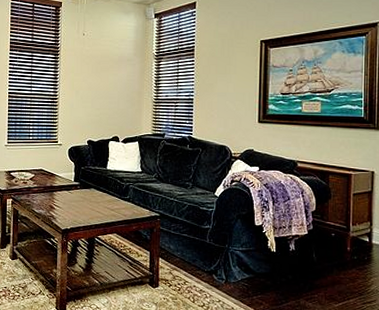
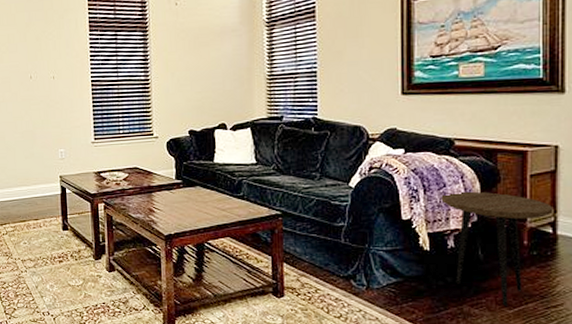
side table: none [286,204,370,302] -> present [441,191,554,307]

